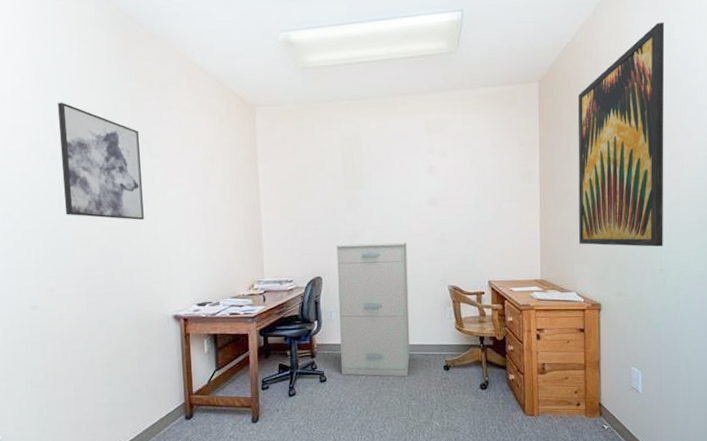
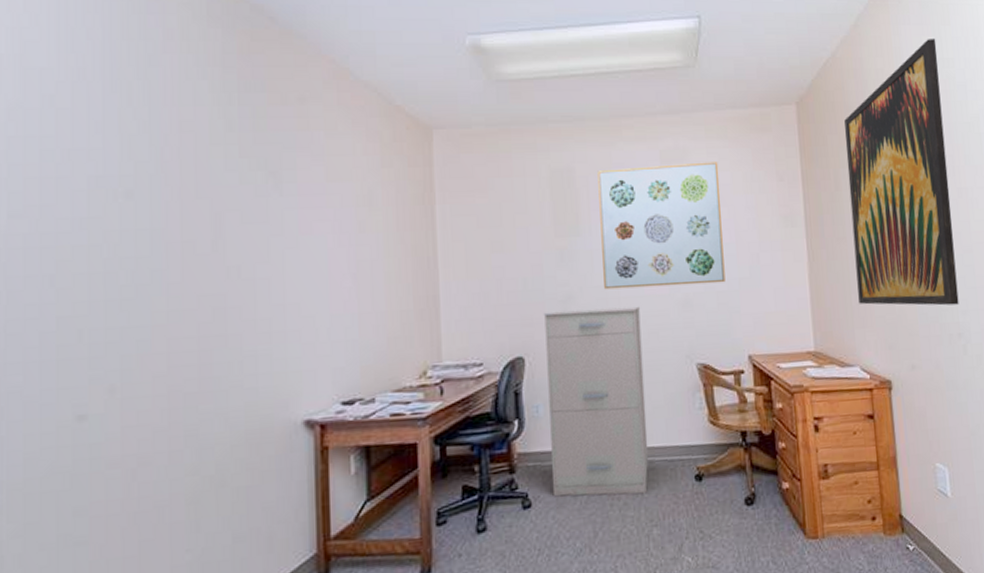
wall art: present [57,102,144,220] -> none [141,119,265,283]
wall art: none [377,130,473,229] -> present [597,162,726,290]

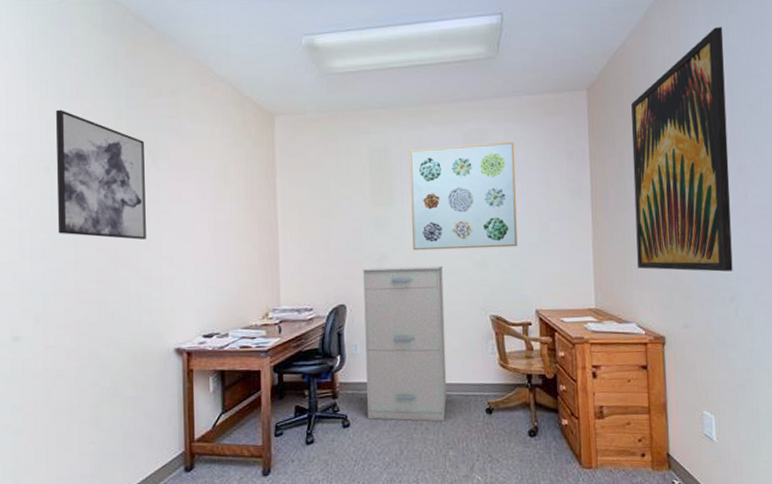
wall art: none [141,119,265,283] -> present [55,109,146,240]

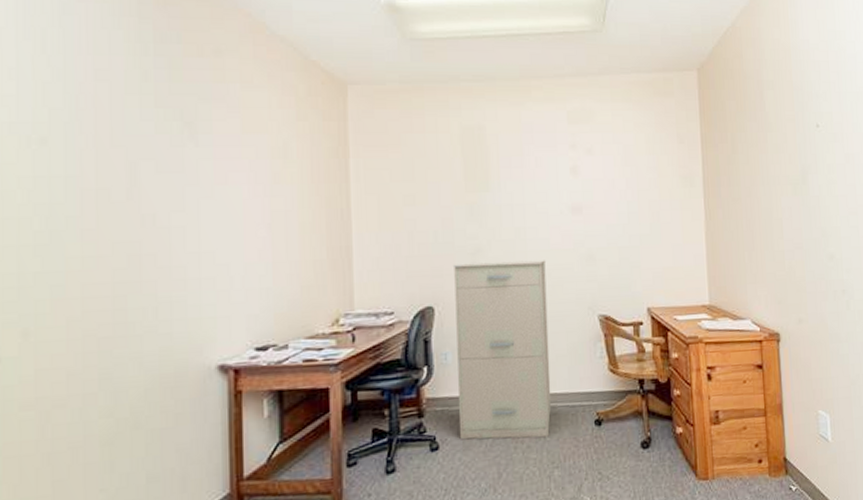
wall art: present [55,109,146,240] -> none [55,66,180,231]
wall art: present [409,142,518,251] -> none [507,123,627,244]
wall art: present [631,26,733,272] -> none [742,11,844,264]

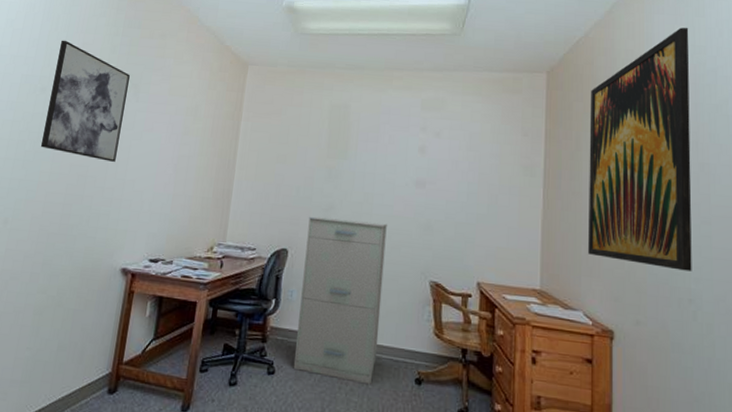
wall art: none [55,66,180,231] -> present [40,40,131,162]
wall art: none [742,11,844,264] -> present [588,27,692,272]

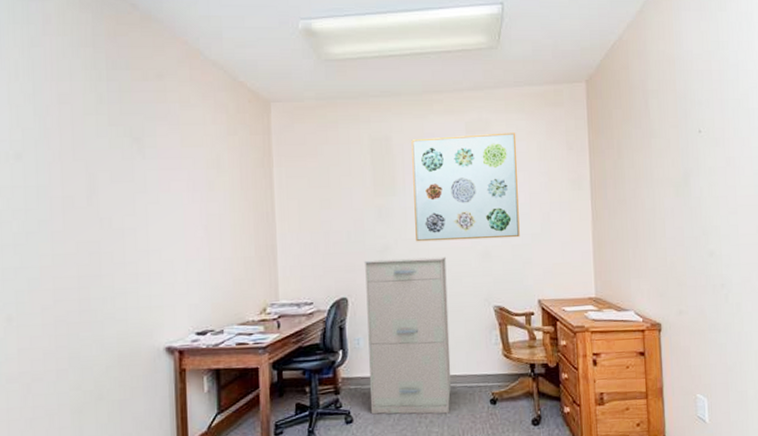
wall art: present [40,40,131,162] -> none [26,92,132,233]
wall art: none [360,110,471,216] -> present [411,132,520,242]
wall art: present [588,27,692,272] -> none [628,22,723,260]

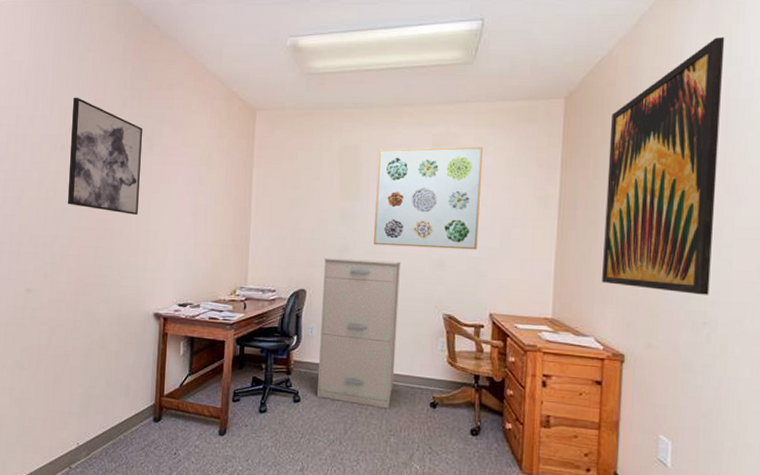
wall art: none [26,92,132,233] -> present [67,97,143,215]
wall art: none [628,22,723,260] -> present [602,36,725,295]

